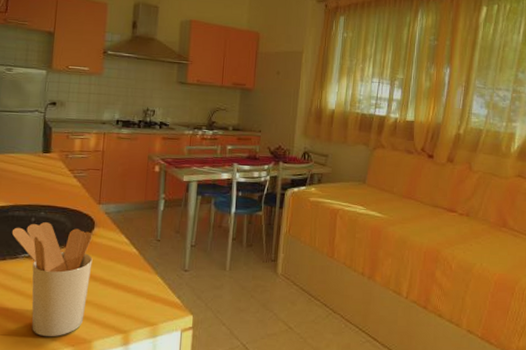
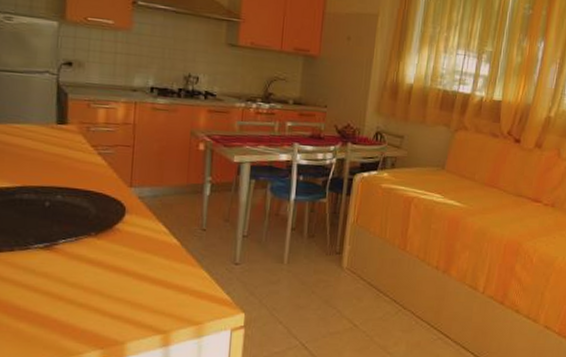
utensil holder: present [11,222,93,337] -> none [20,207,124,339]

